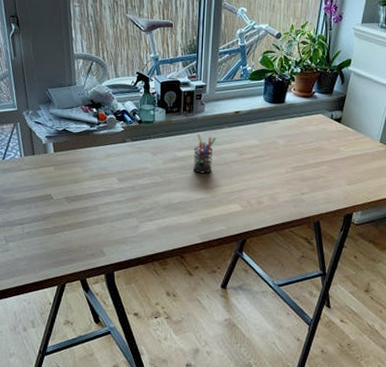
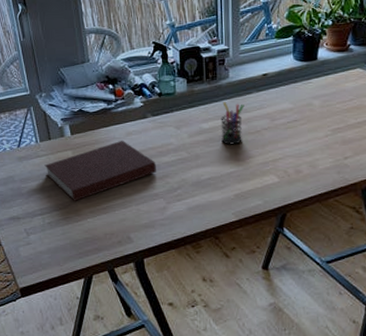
notebook: none [27,160,132,214] -> present [44,140,156,201]

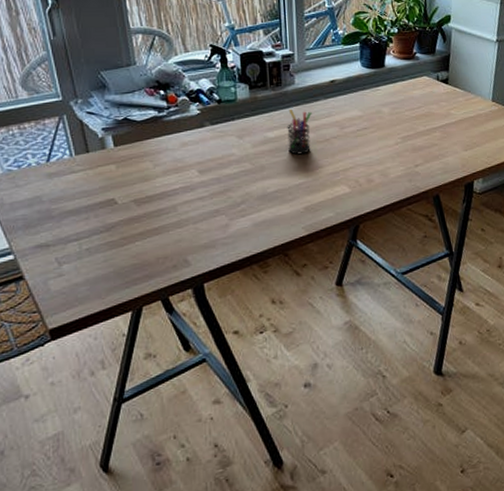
notebook: present [44,140,156,201] -> none [81,151,216,223]

